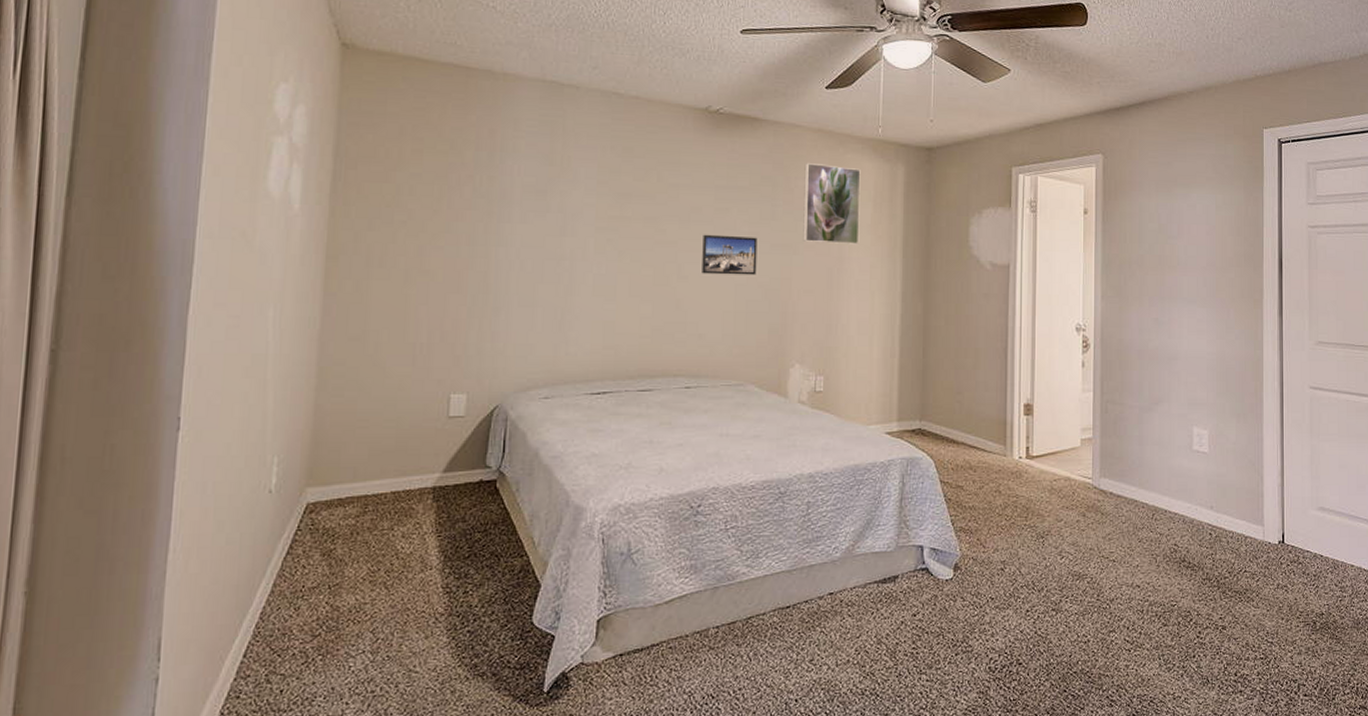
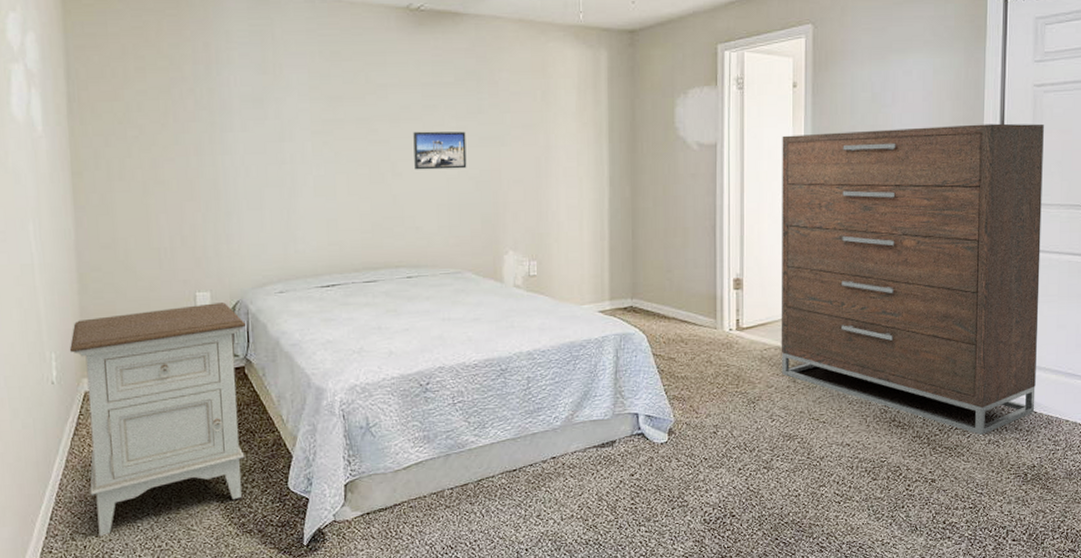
nightstand: none [295,407,502,678] -> present [69,303,245,536]
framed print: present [803,162,861,244] -> none [507,53,565,134]
dresser: none [1070,260,1321,579] -> present [781,123,1044,435]

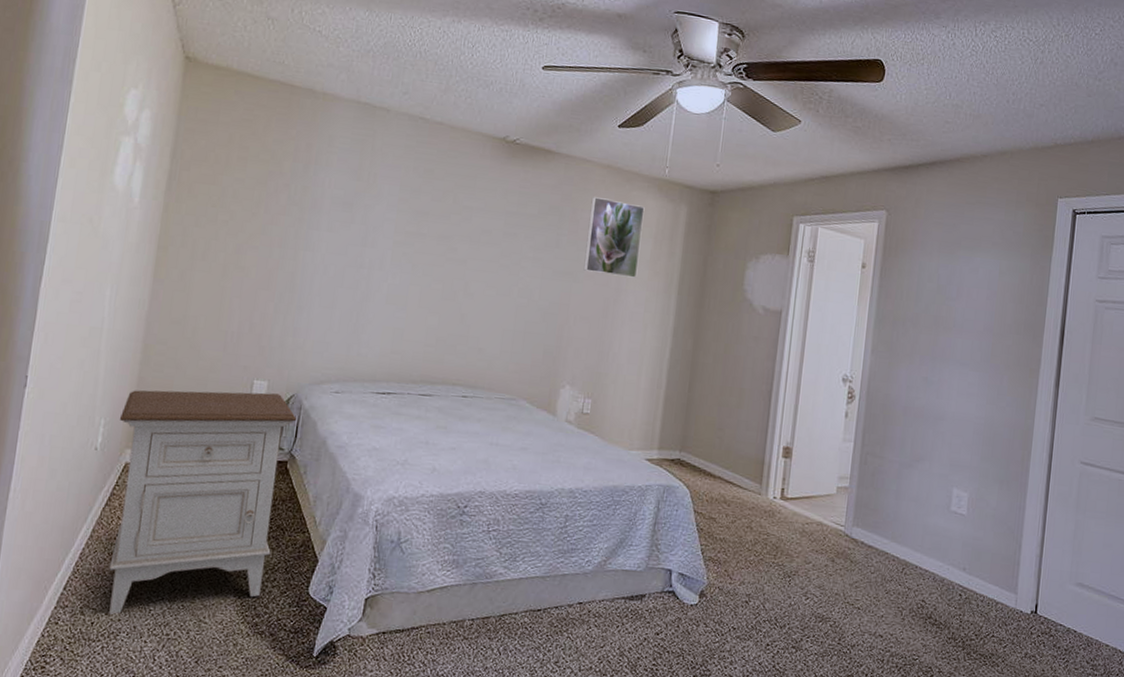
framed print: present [413,131,467,170] -> none [486,256,541,299]
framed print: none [507,53,565,134] -> present [583,196,645,278]
dresser: present [781,123,1044,435] -> none [821,312,1103,647]

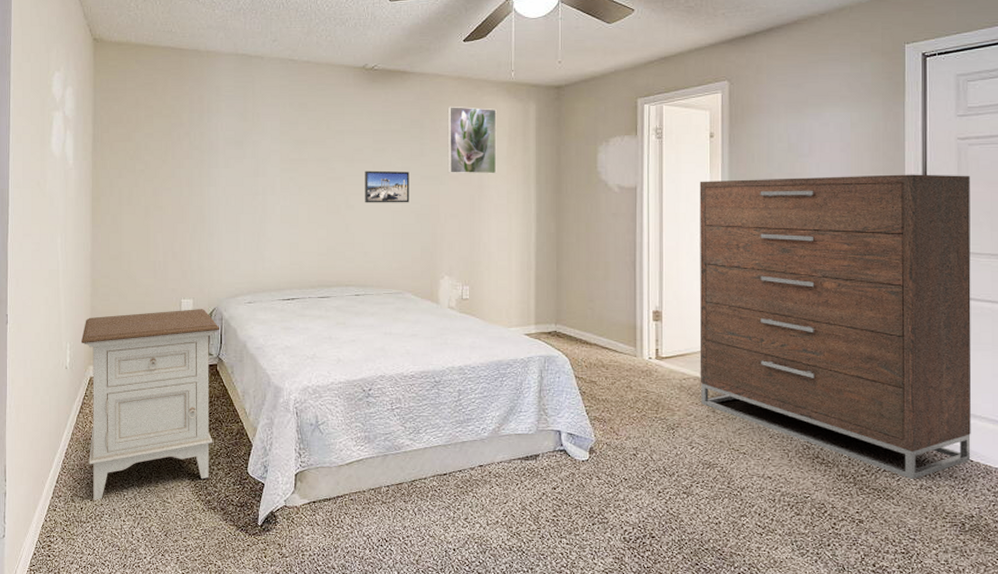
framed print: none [486,256,541,299] -> present [365,170,410,203]
dresser: none [821,312,1103,647] -> present [699,174,972,479]

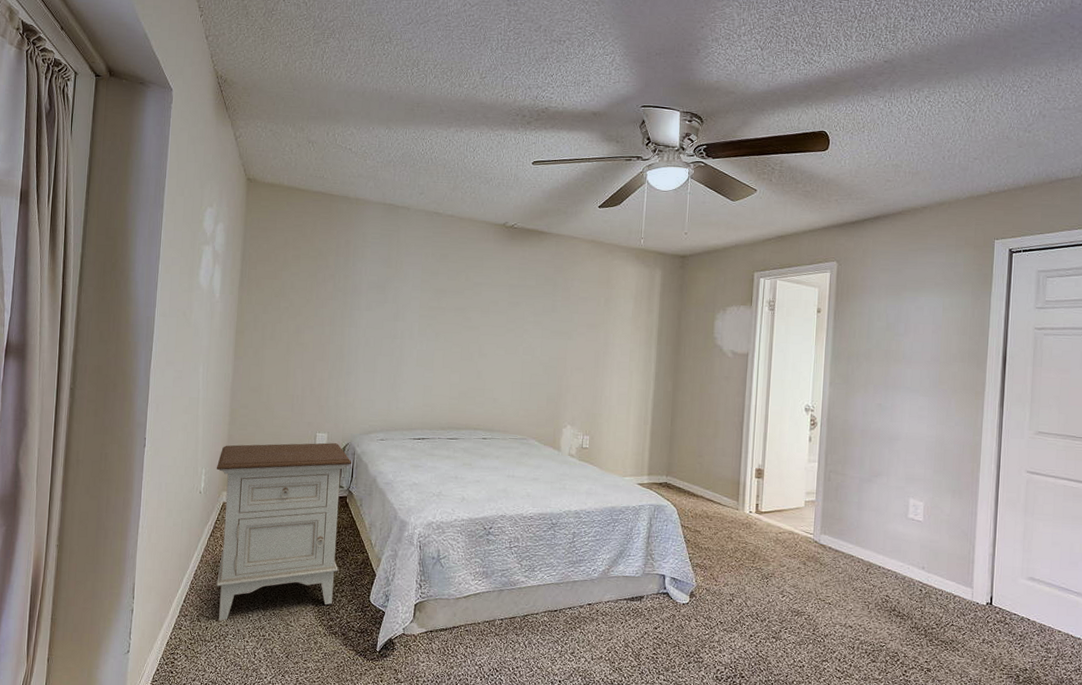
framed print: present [365,170,410,203] -> none [497,322,541,355]
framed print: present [447,106,497,174] -> none [576,267,625,333]
dresser: present [699,174,972,479] -> none [794,352,1043,634]

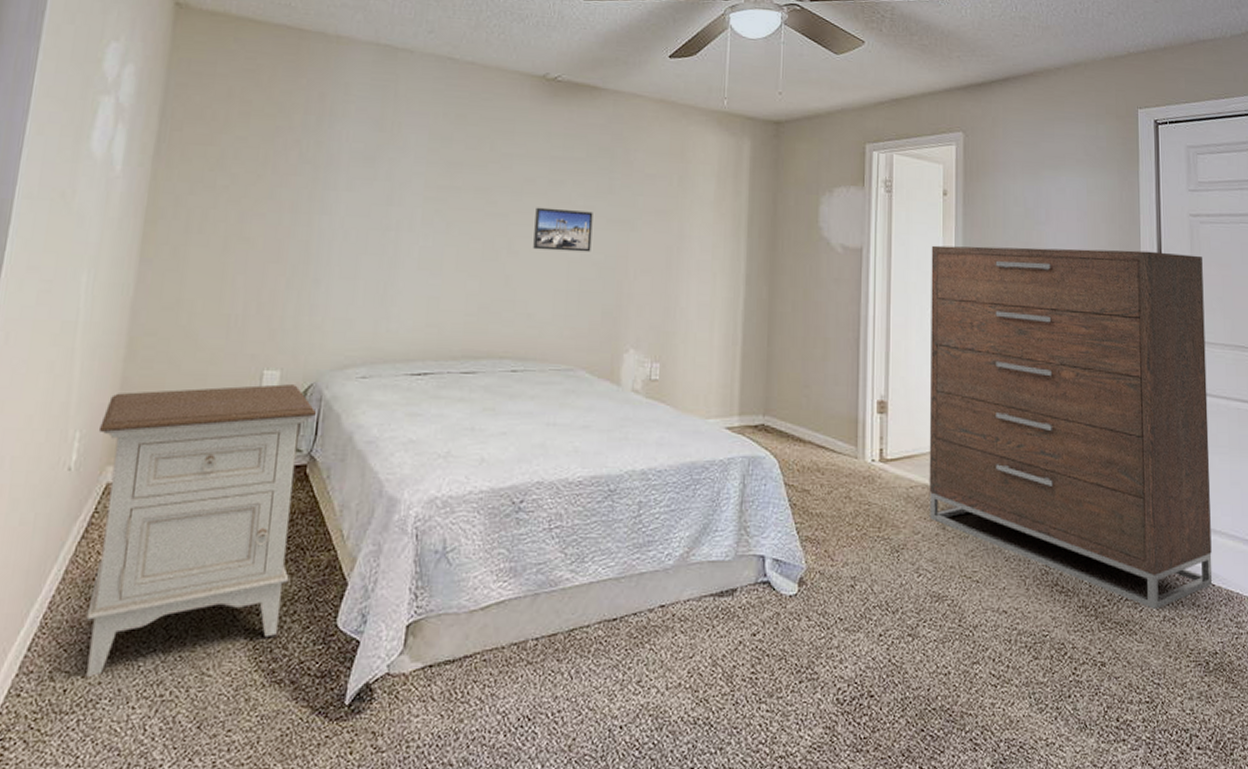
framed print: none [497,322,541,355] -> present [533,207,593,252]
dresser: none [794,352,1043,634] -> present [929,245,1213,609]

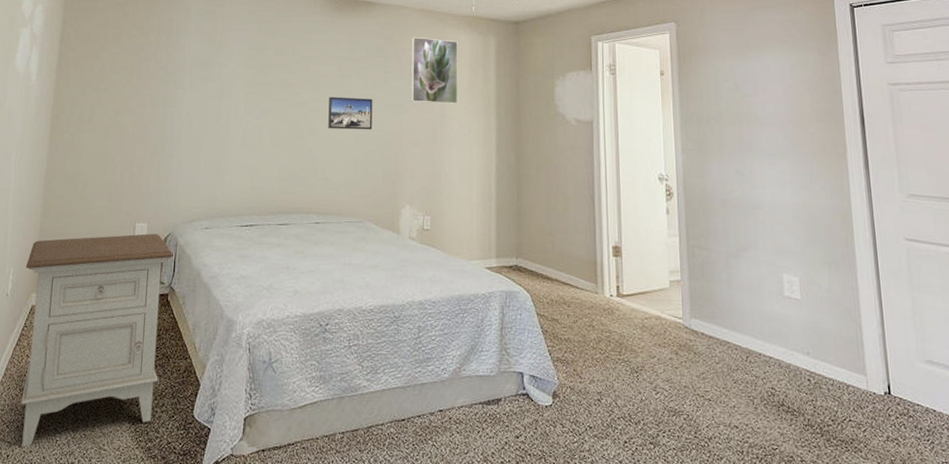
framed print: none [641,134,704,222] -> present [410,36,458,104]
dresser: present [929,245,1213,609] -> none [652,116,934,430]

